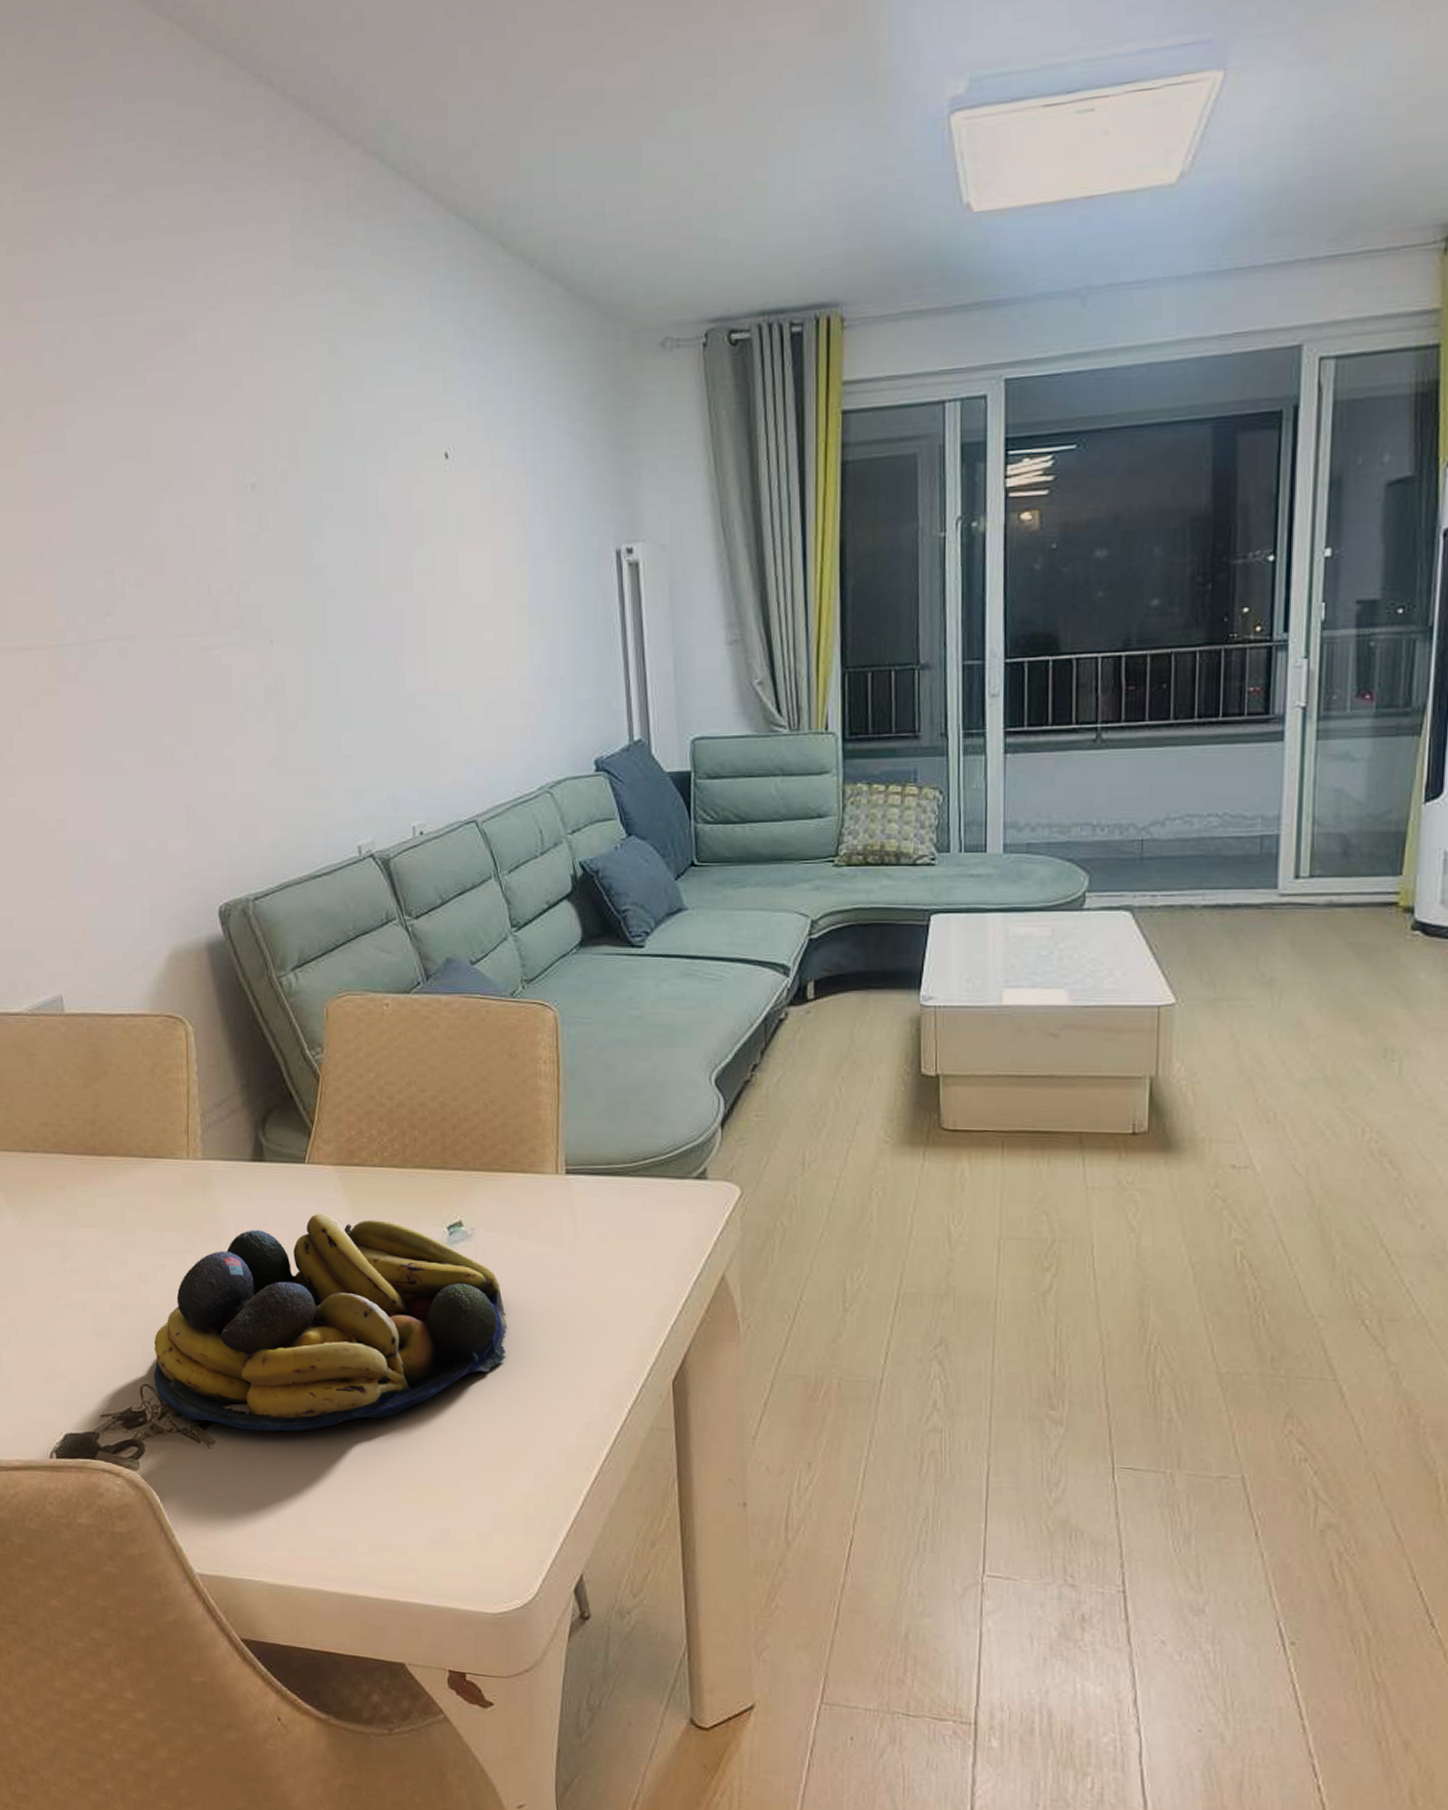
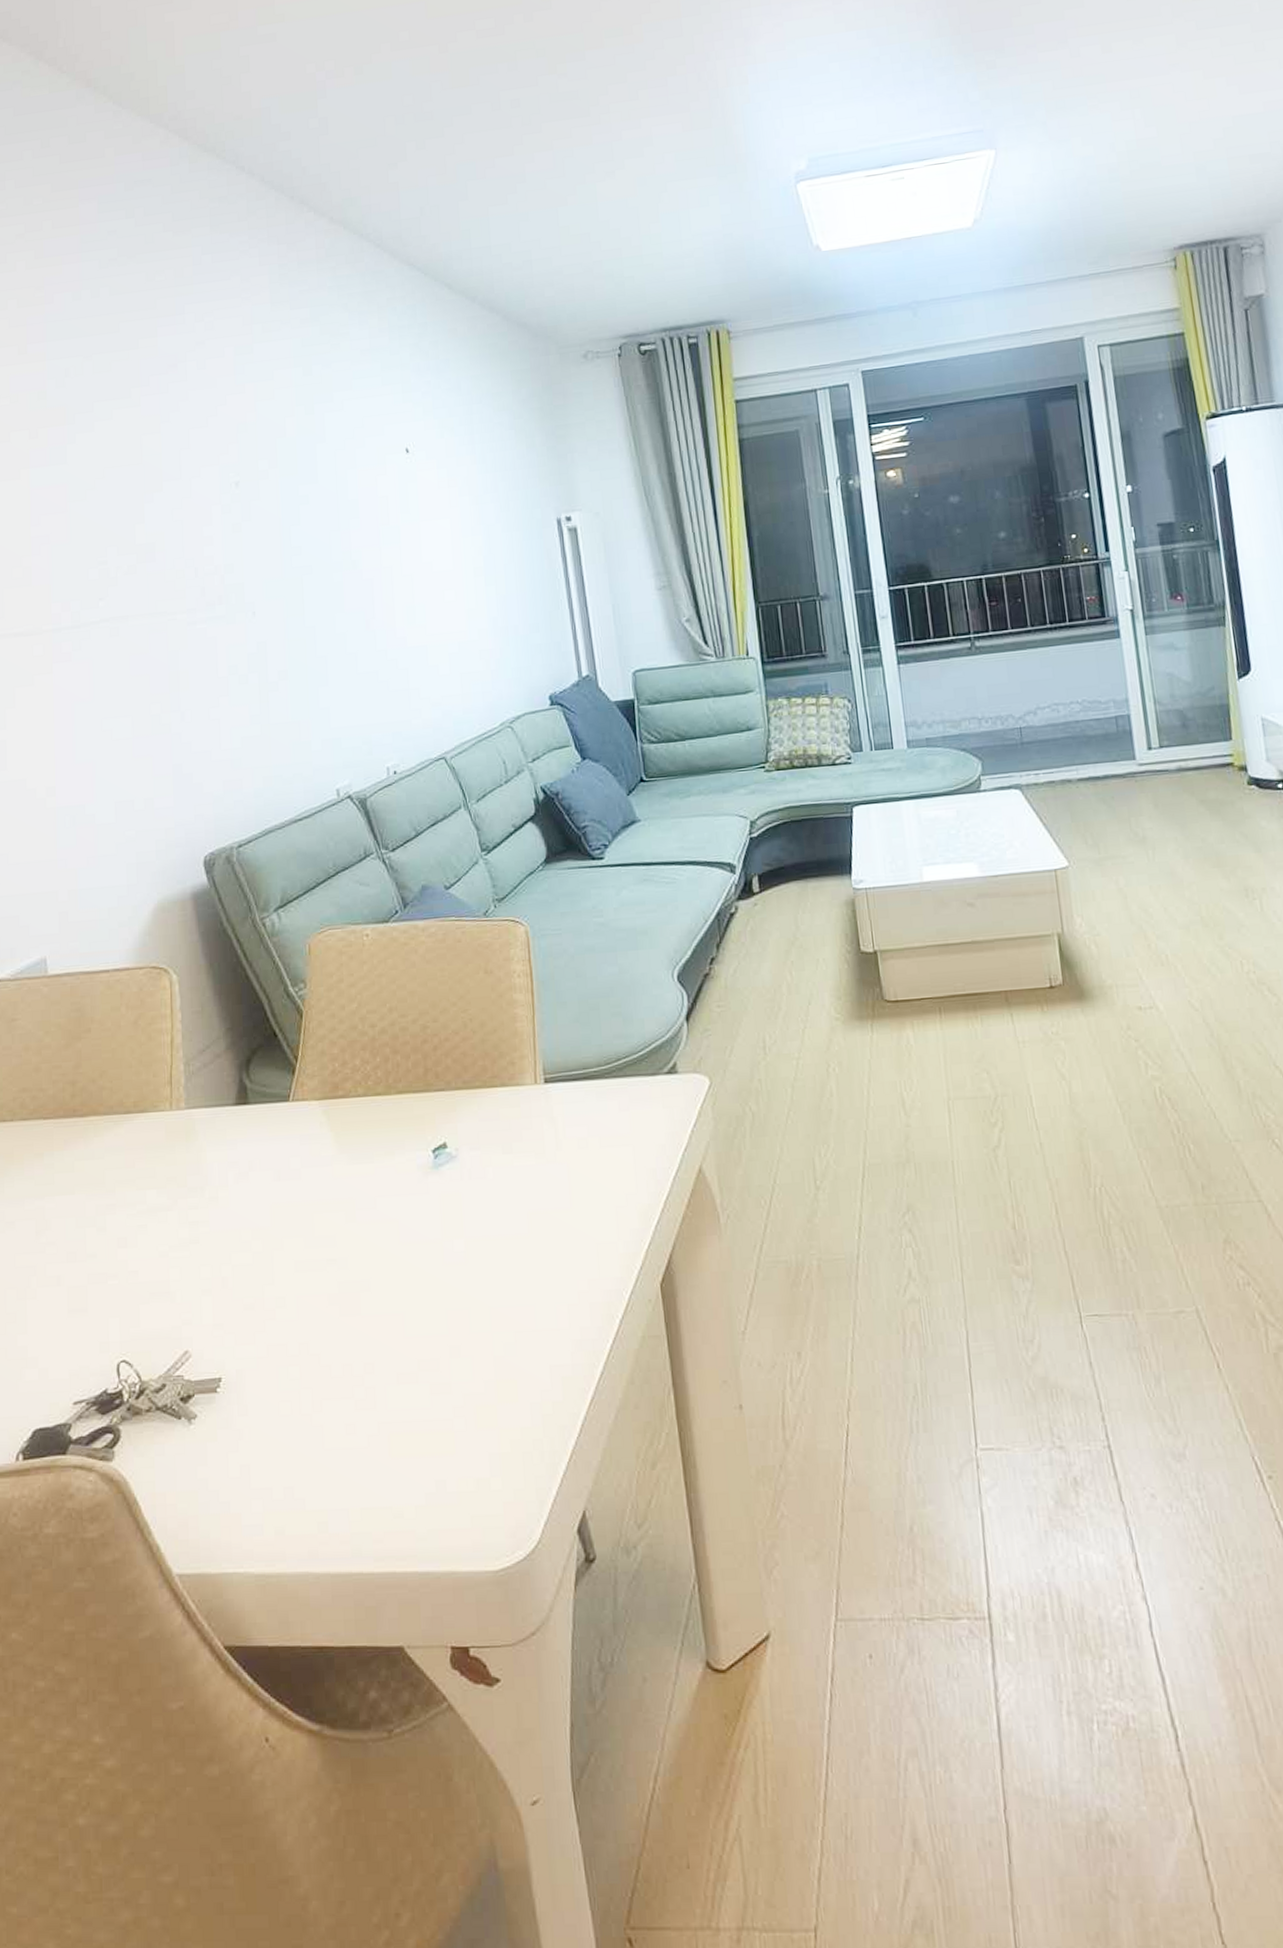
fruit bowl: present [153,1213,508,1432] -> none [132,1151,497,1398]

